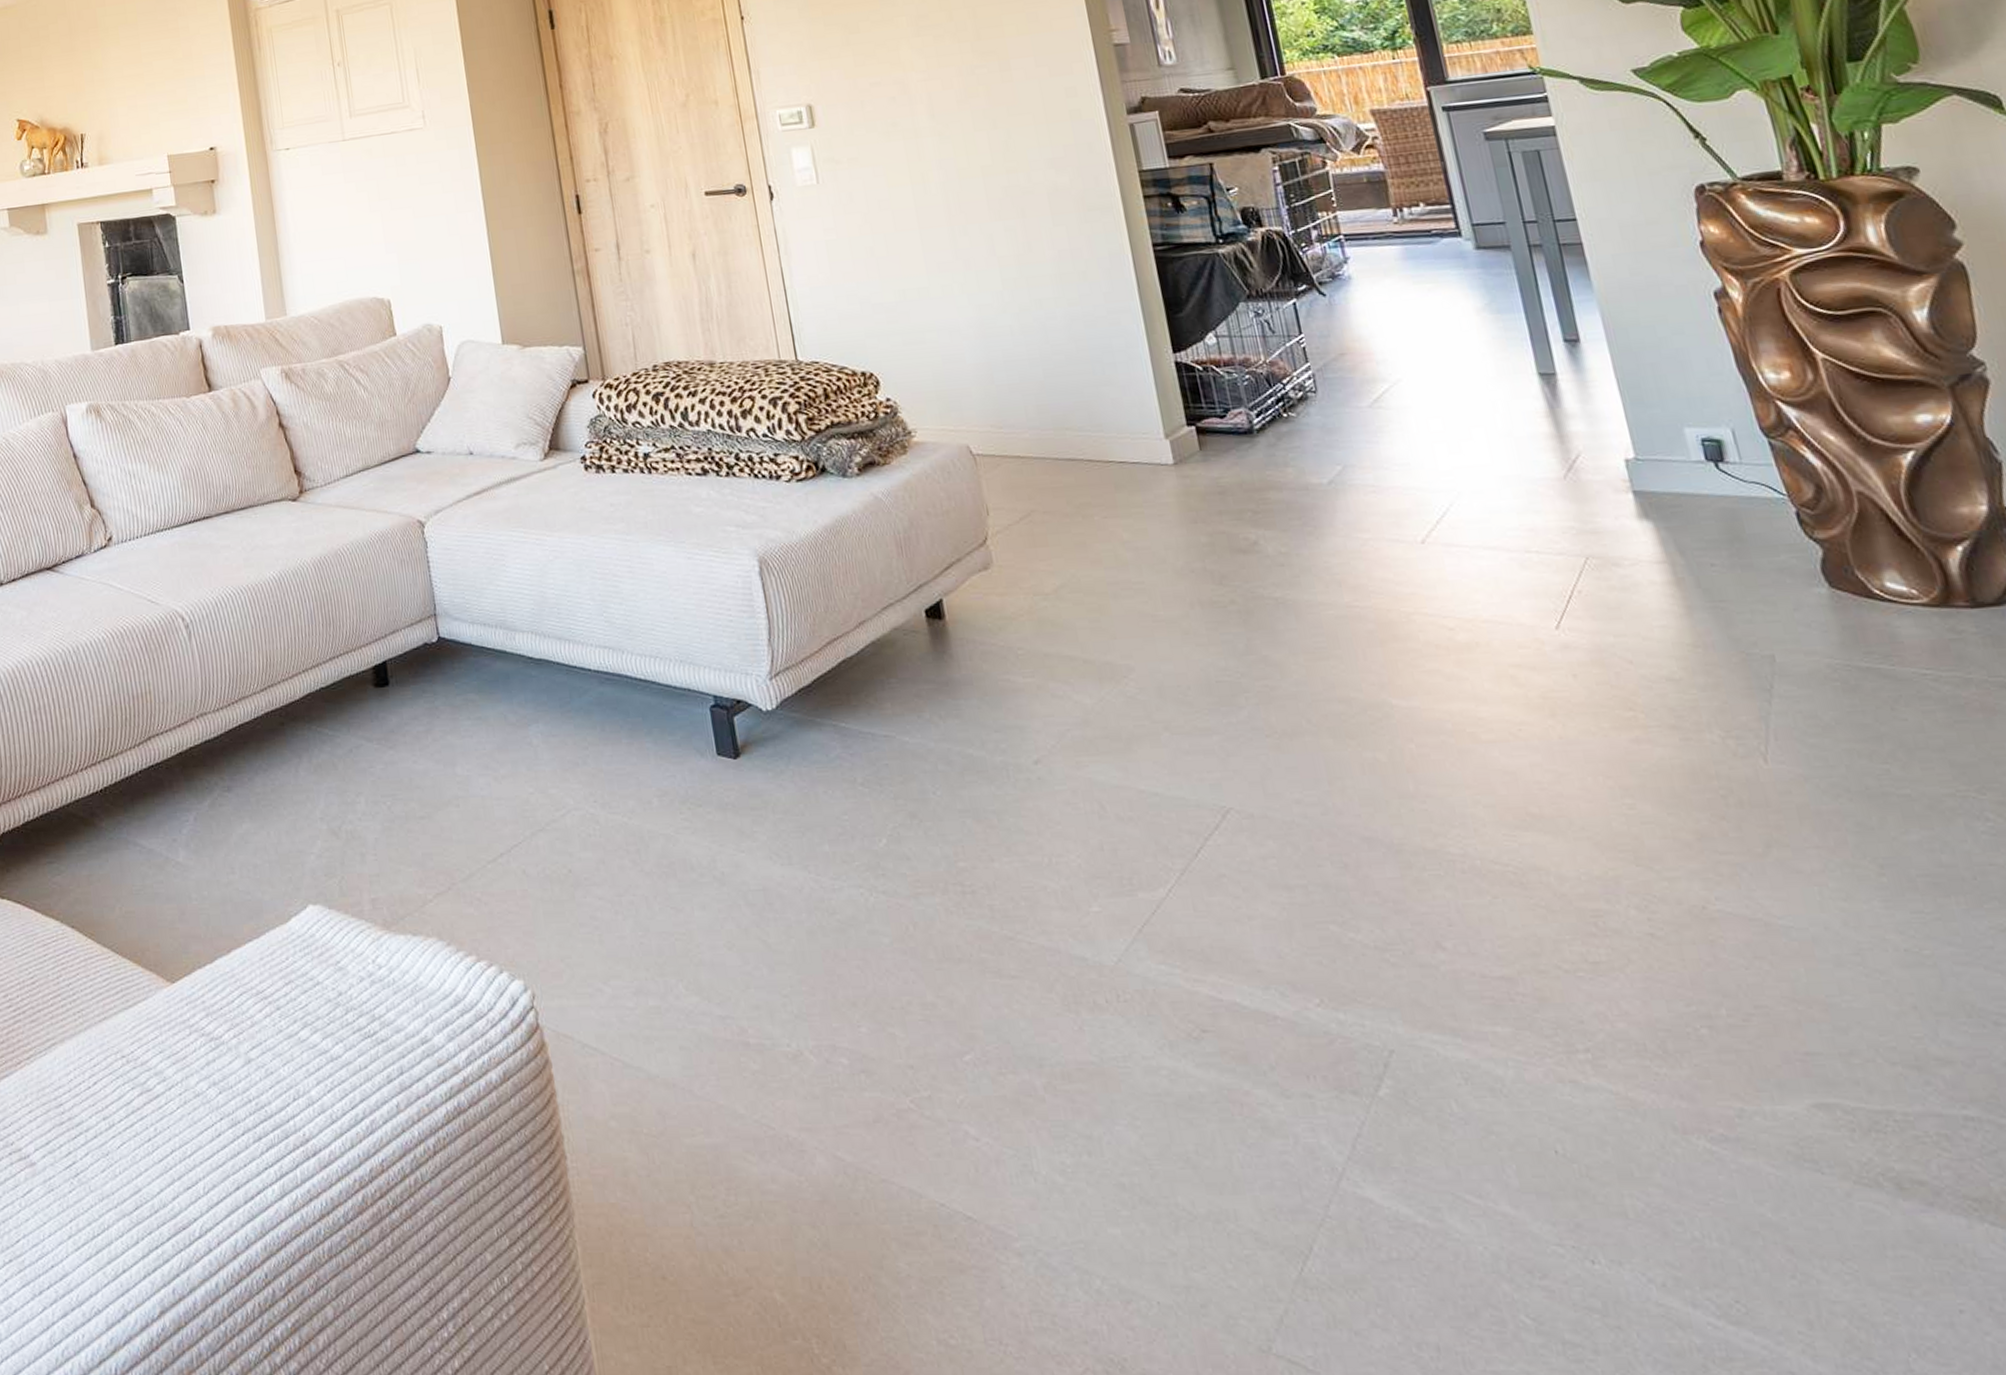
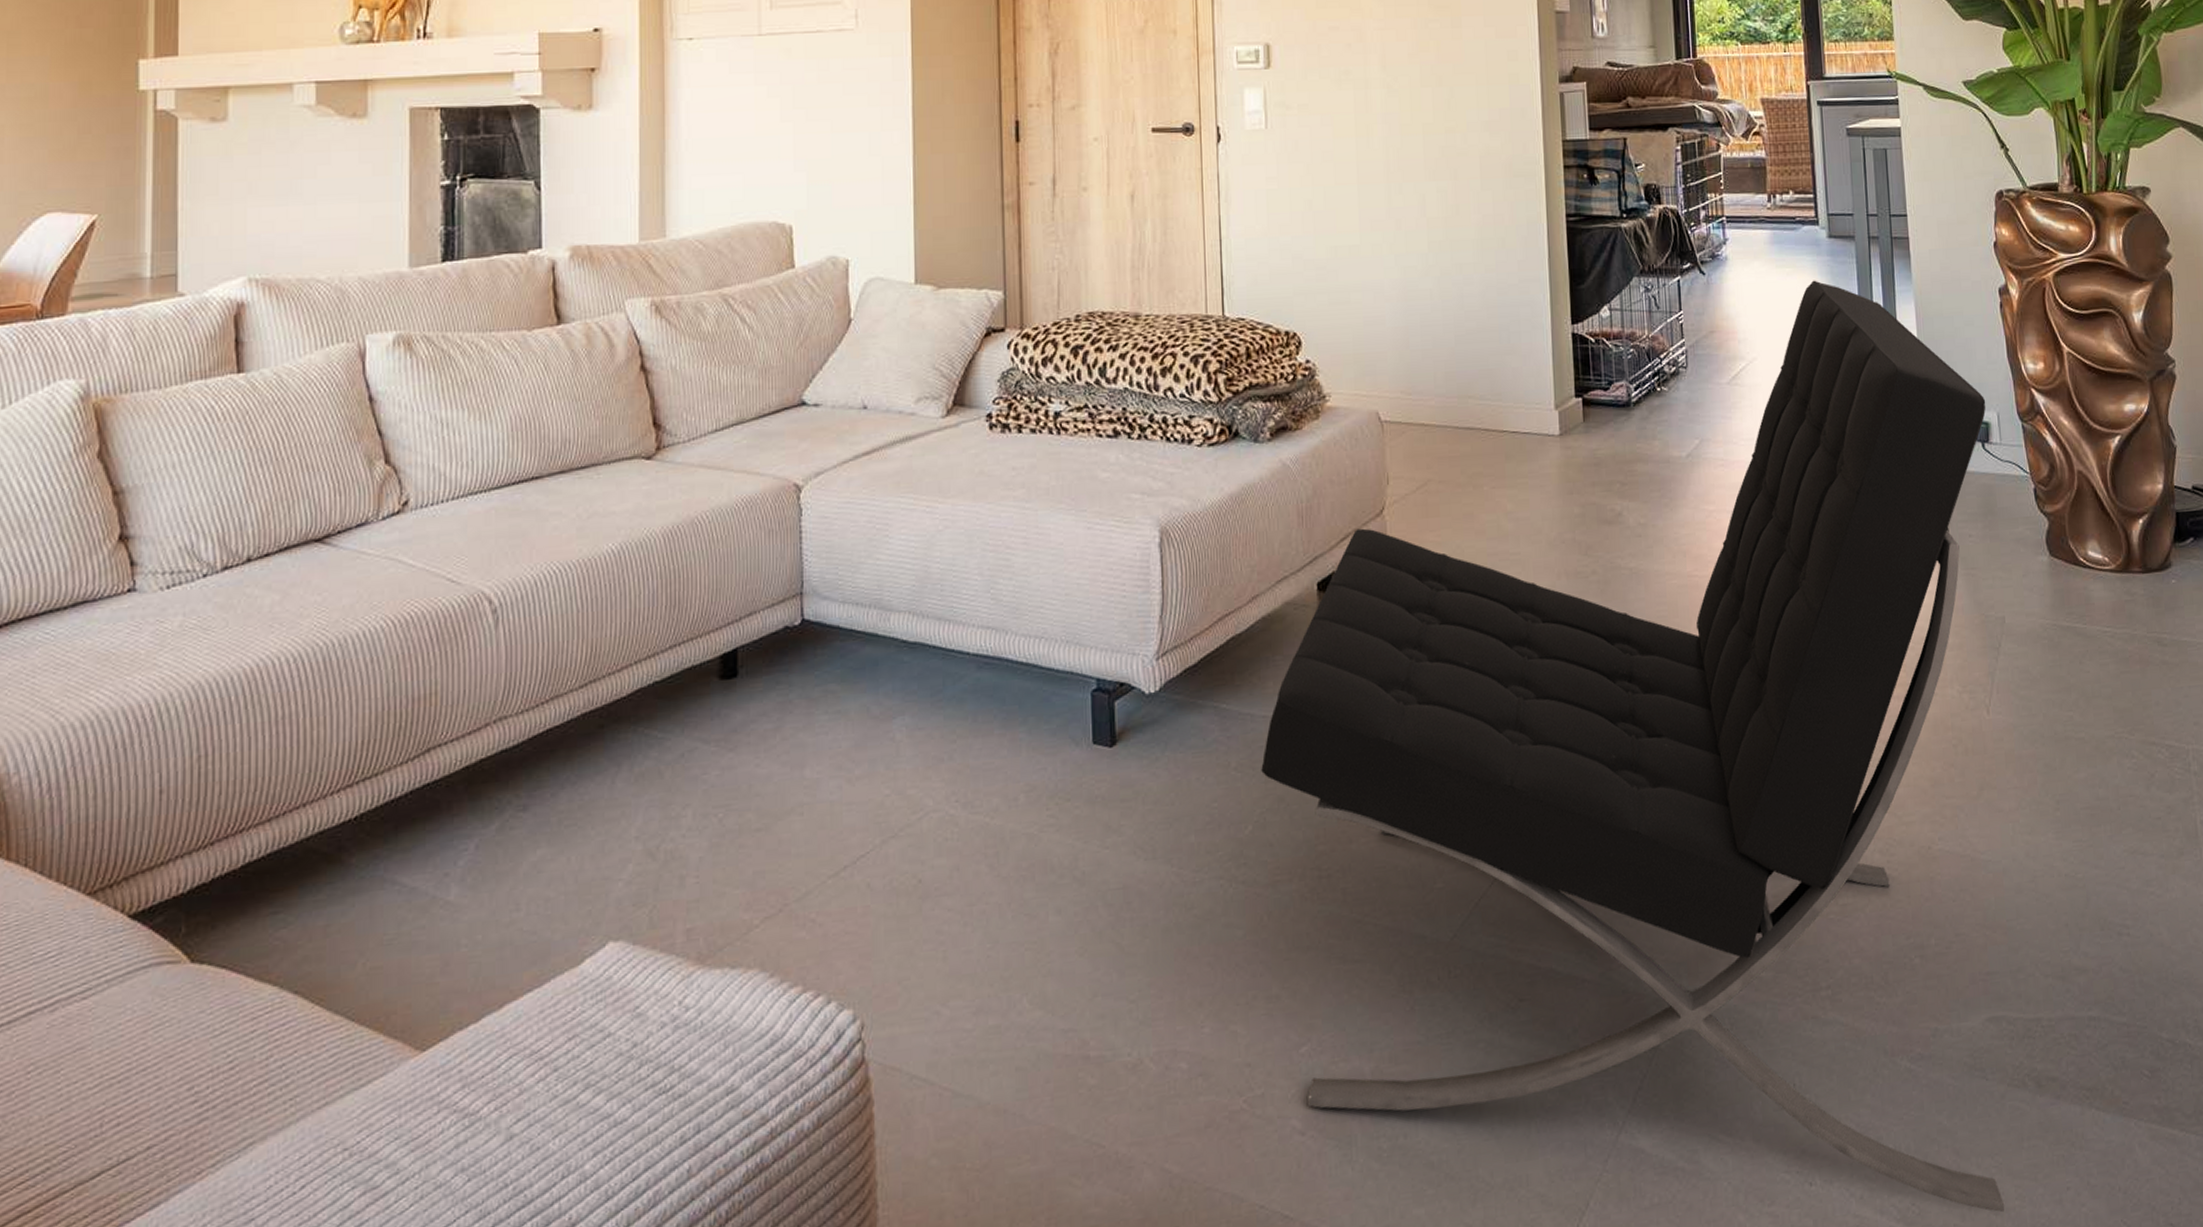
lounge chair: none [888,294,1871,1327] -> present [1261,280,2005,1213]

